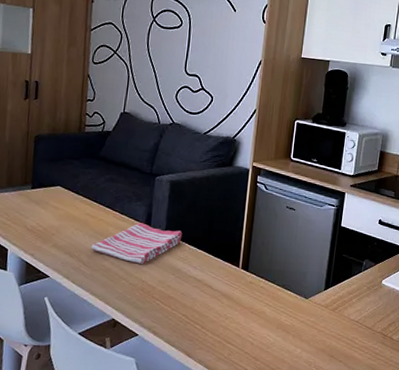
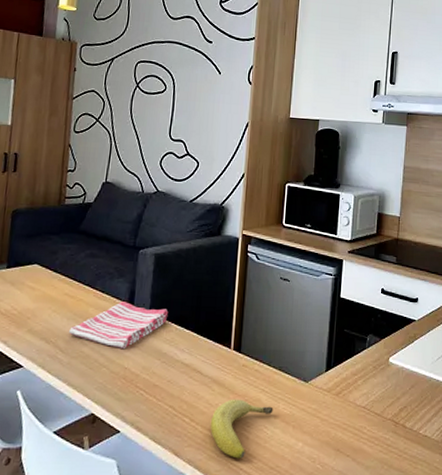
fruit: none [219,310,276,361] -> present [210,399,274,459]

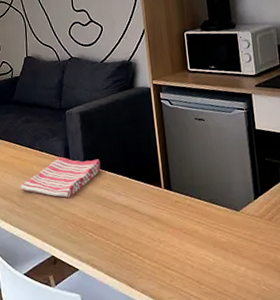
fruit: present [210,399,274,459] -> none [155,232,212,286]

